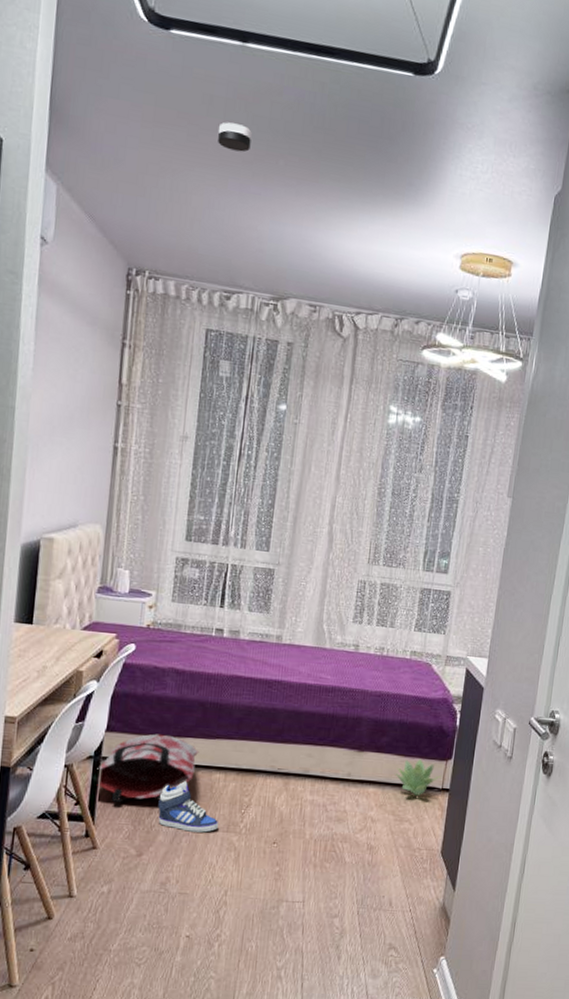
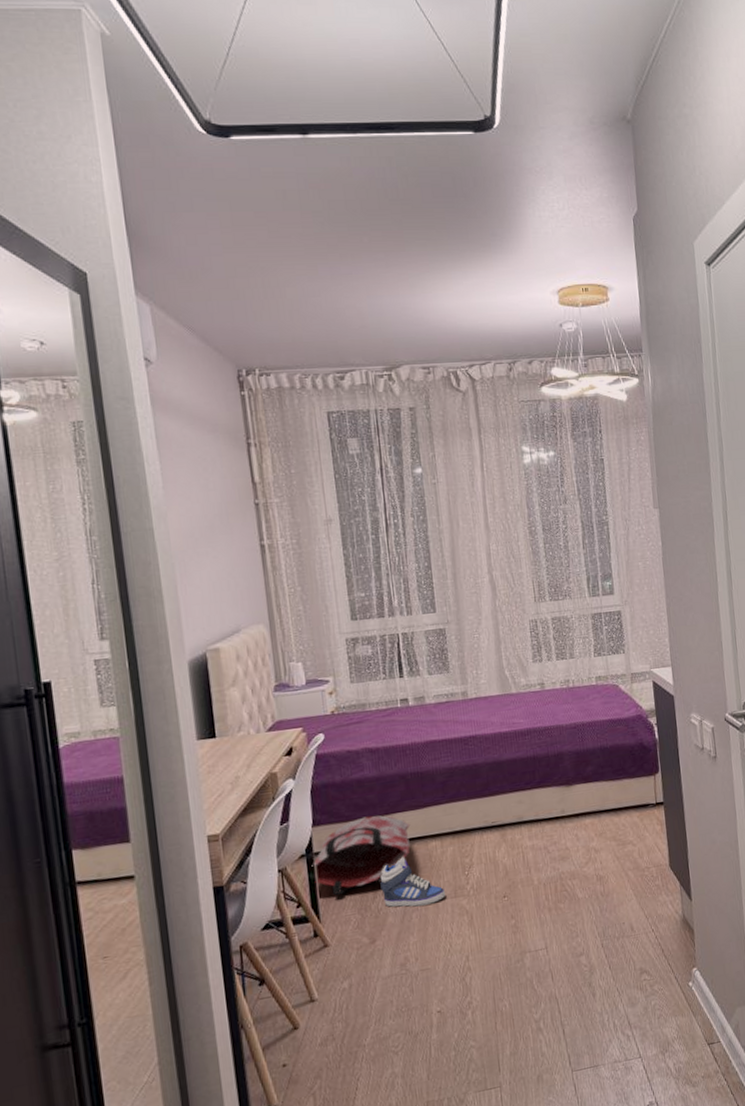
smoke detector: present [218,122,252,153] -> none [298,212,333,238]
decorative plant: present [395,758,441,797] -> none [607,779,652,817]

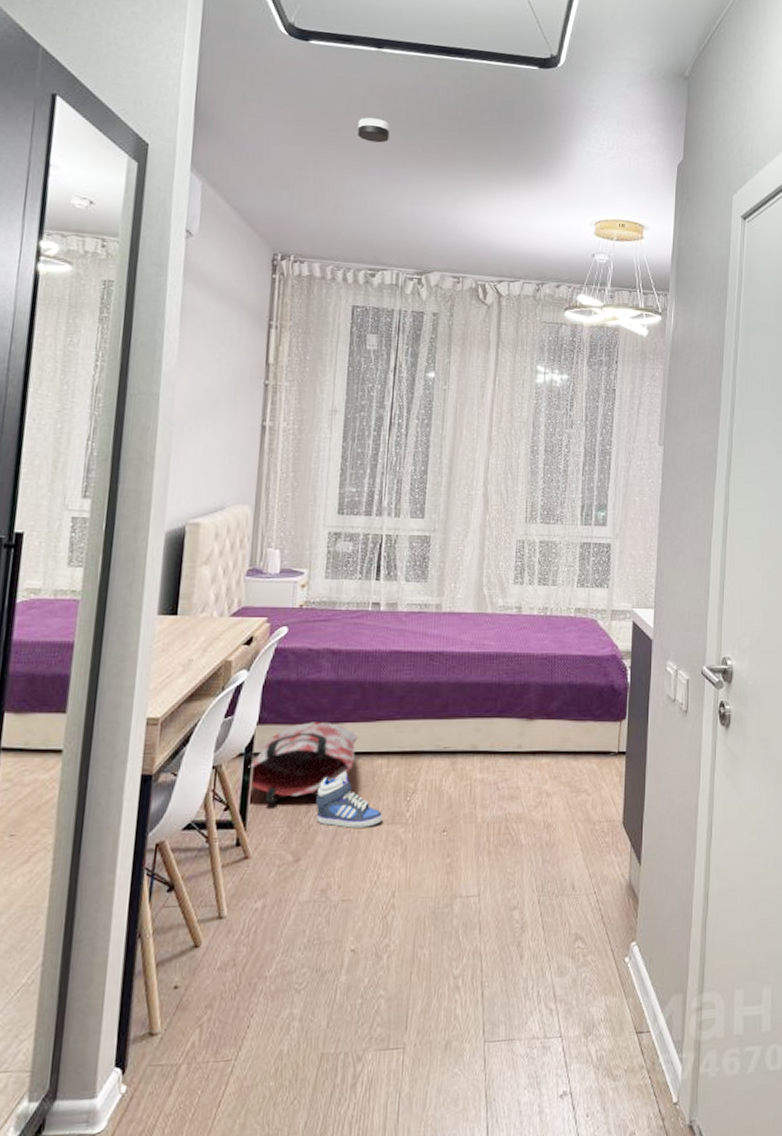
smoke detector: none [298,212,333,238] -> present [358,117,390,143]

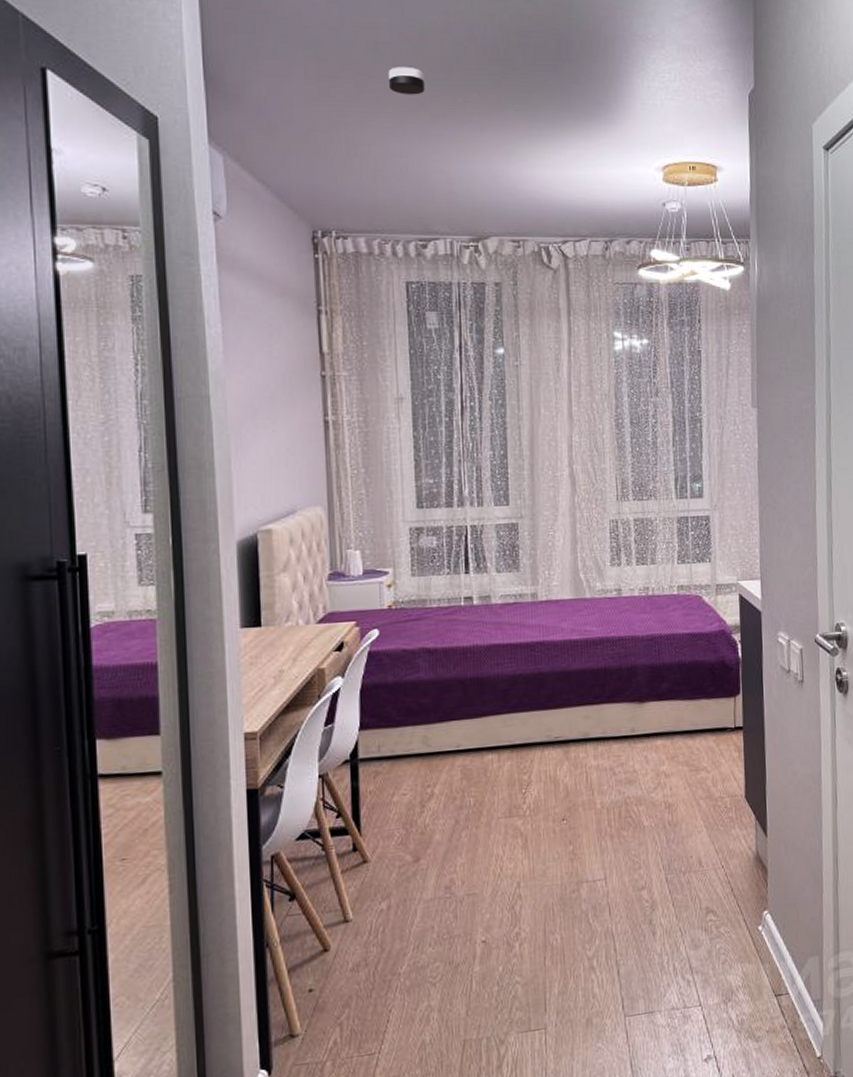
bag: present [248,721,359,802] -> none [355,722,466,806]
sneaker: present [316,771,383,828] -> none [429,769,500,825]

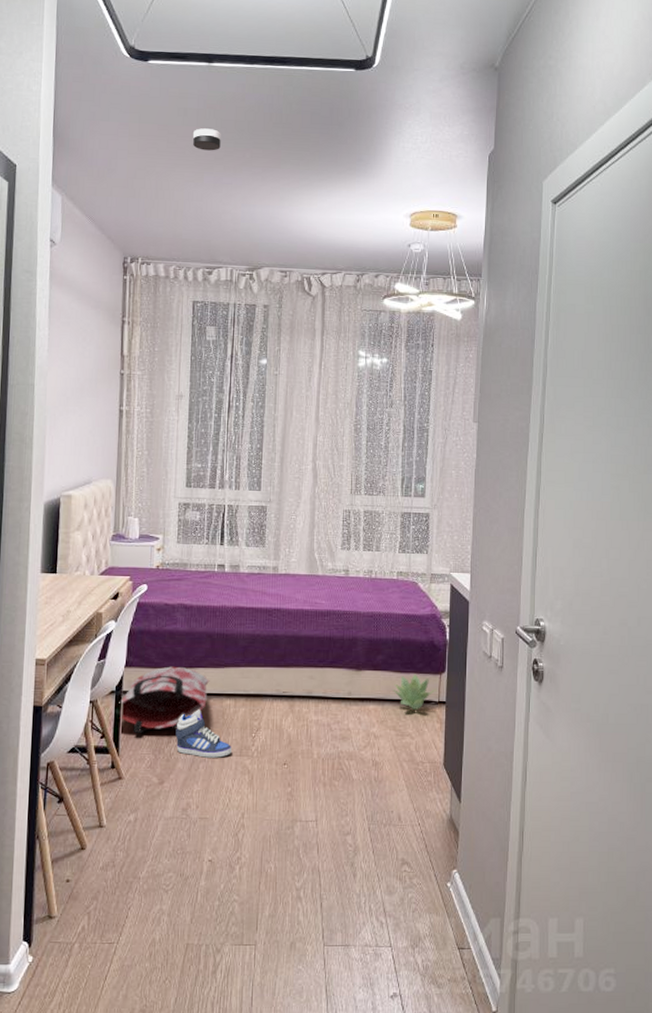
bag: none [355,722,466,806] -> present [119,666,210,733]
sneaker: none [429,769,500,825] -> present [175,709,233,758]
decorative plant: none [682,699,731,741] -> present [393,674,436,711]

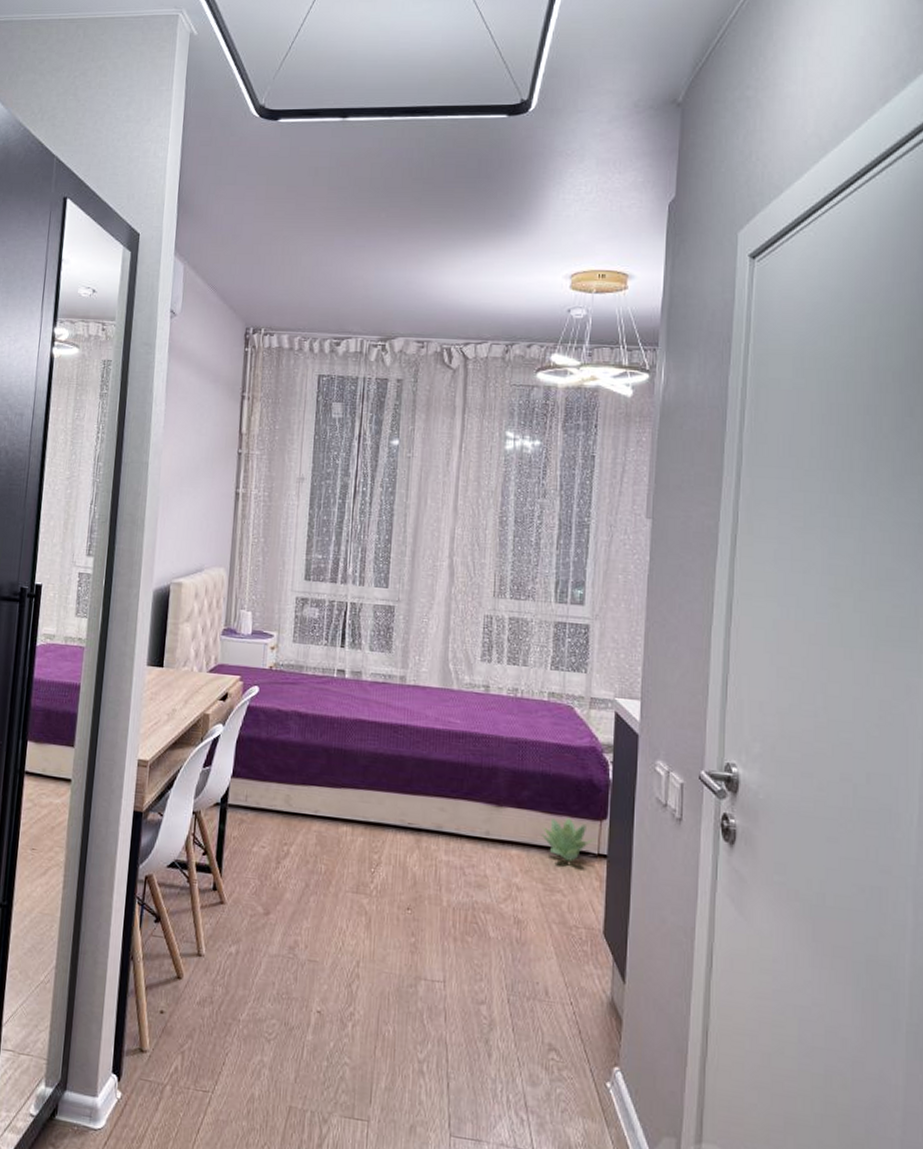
bag: present [119,666,210,733] -> none [224,780,325,855]
sneaker: present [175,709,233,758] -> none [284,833,348,893]
smoke detector: present [193,128,221,151] -> none [324,188,355,212]

